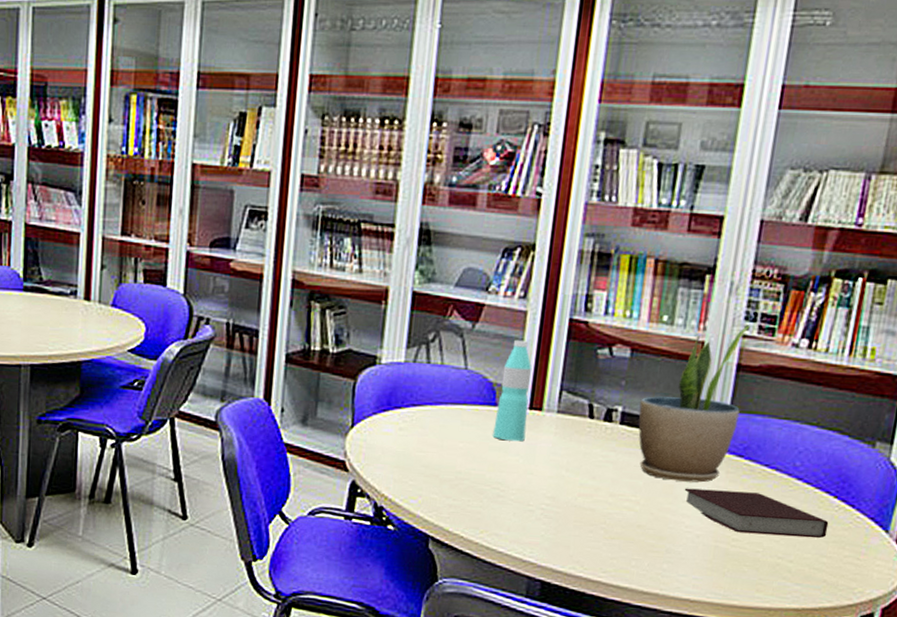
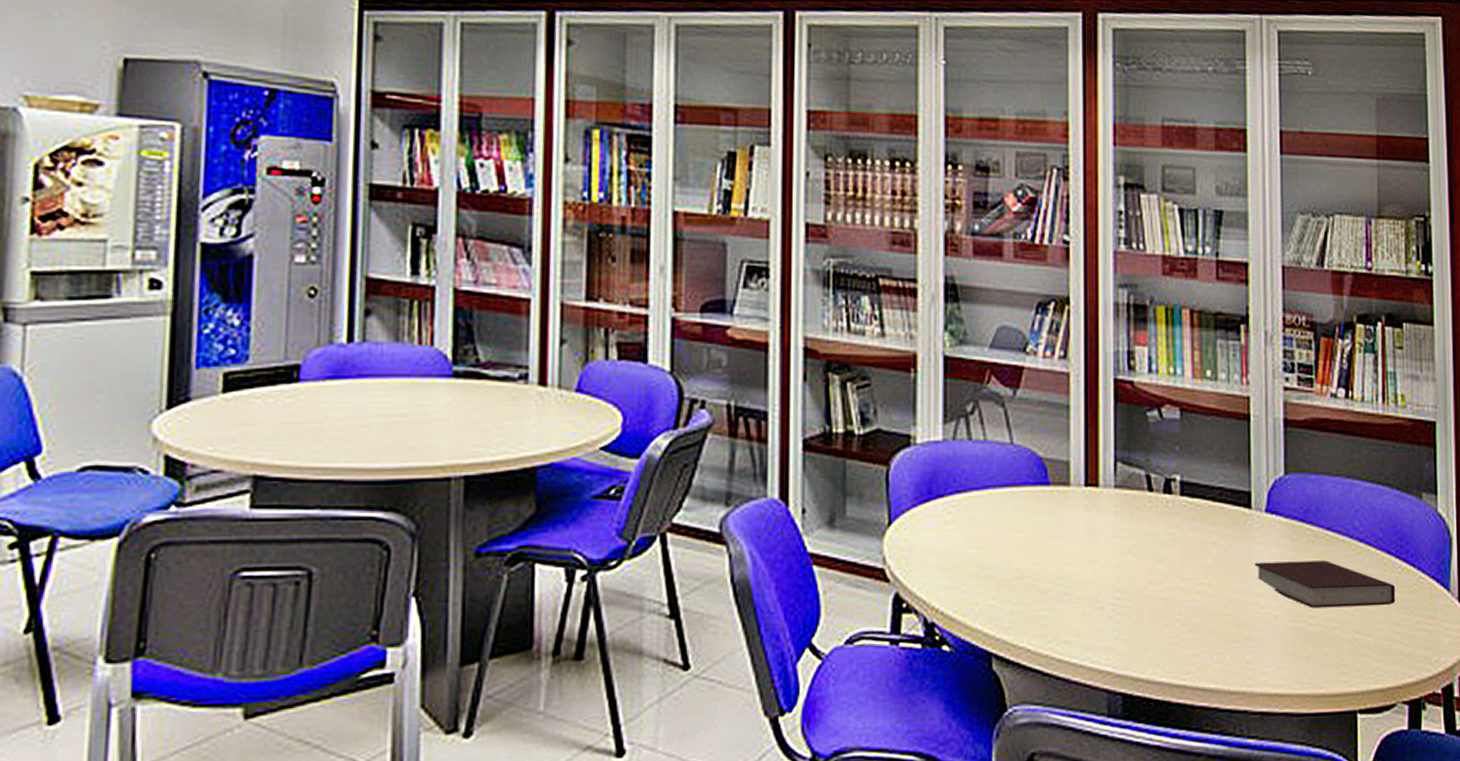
water bottle: present [492,339,532,442] -> none [1049,406,1084,526]
potted plant: present [638,325,750,483] -> none [1197,376,1294,556]

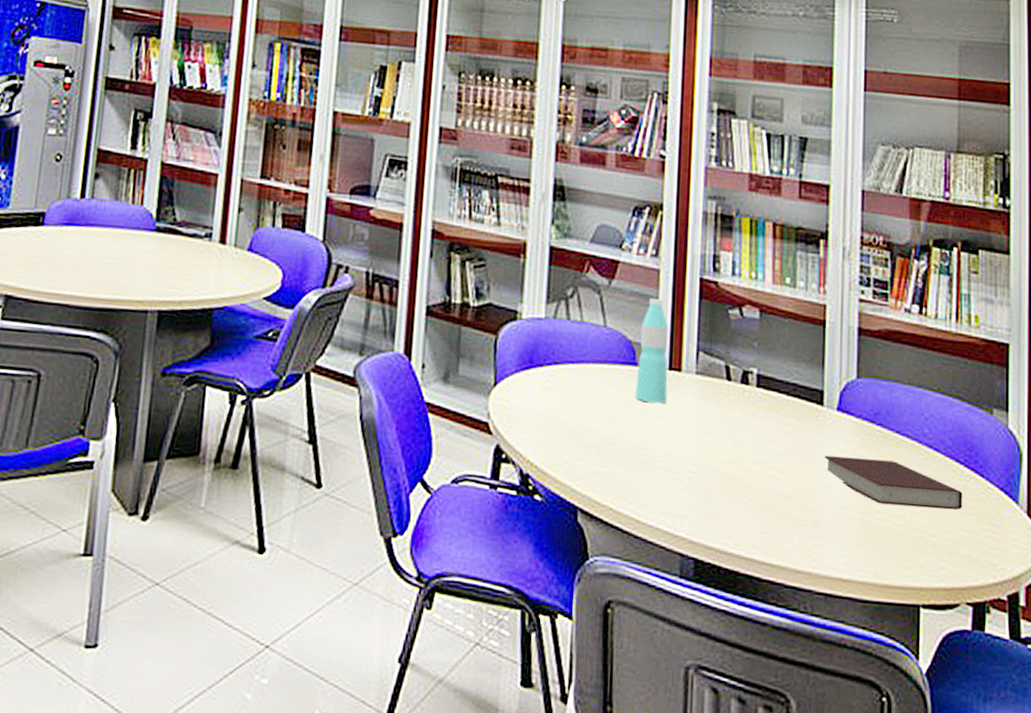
water bottle: none [1049,406,1084,526] -> present [635,297,669,404]

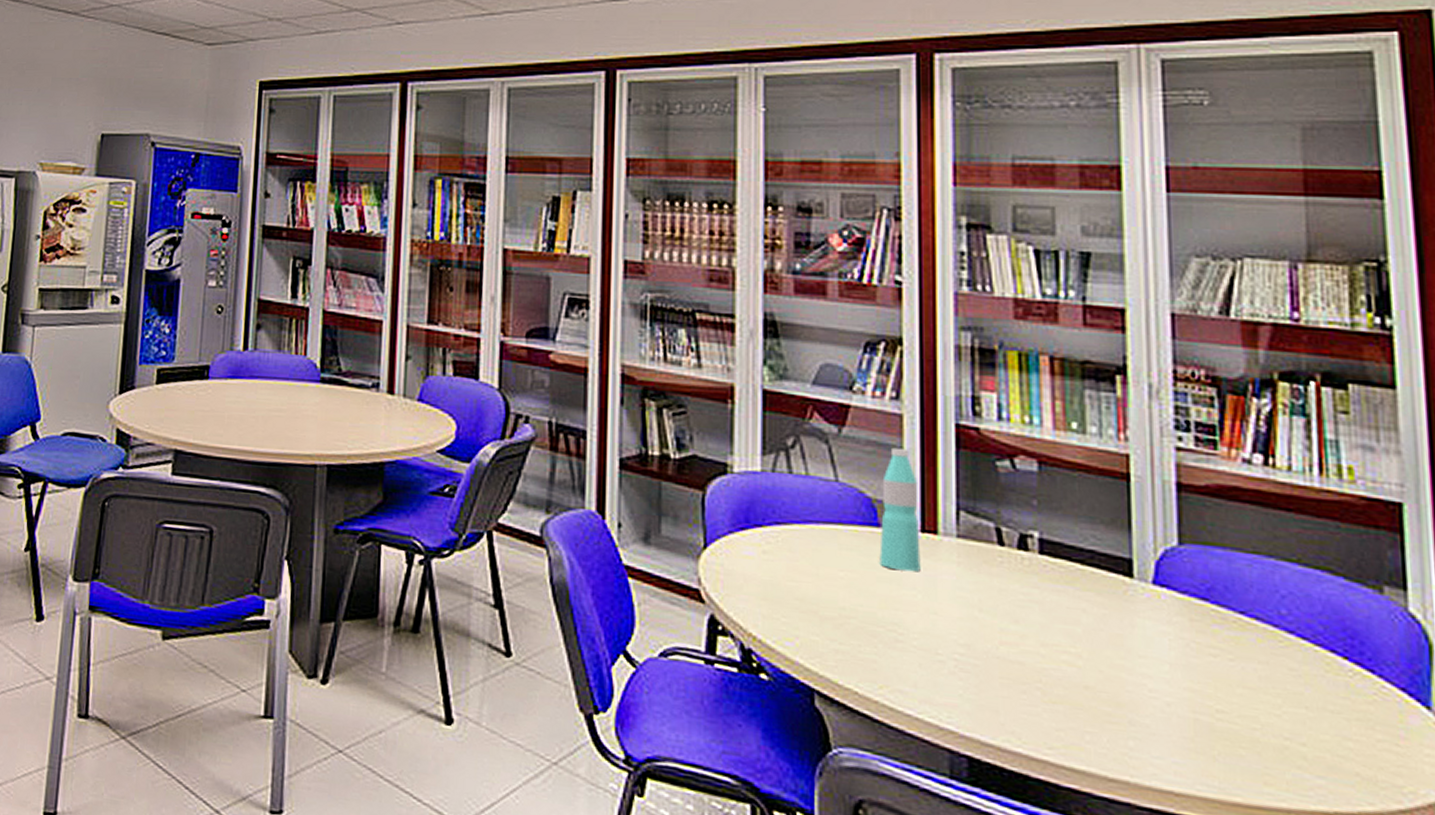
book: present [824,455,963,511] -> none [1138,639,1345,714]

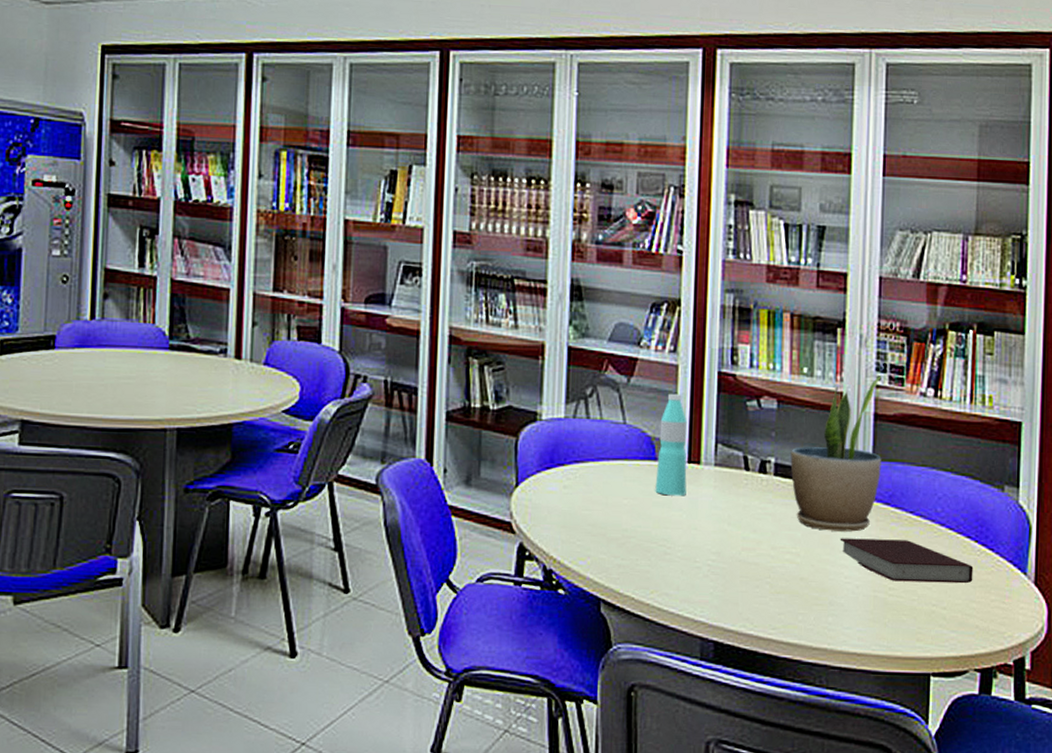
potted plant: none [1060,435,1192,633] -> present [790,376,882,532]
book: none [1138,639,1345,714] -> present [840,538,973,584]

